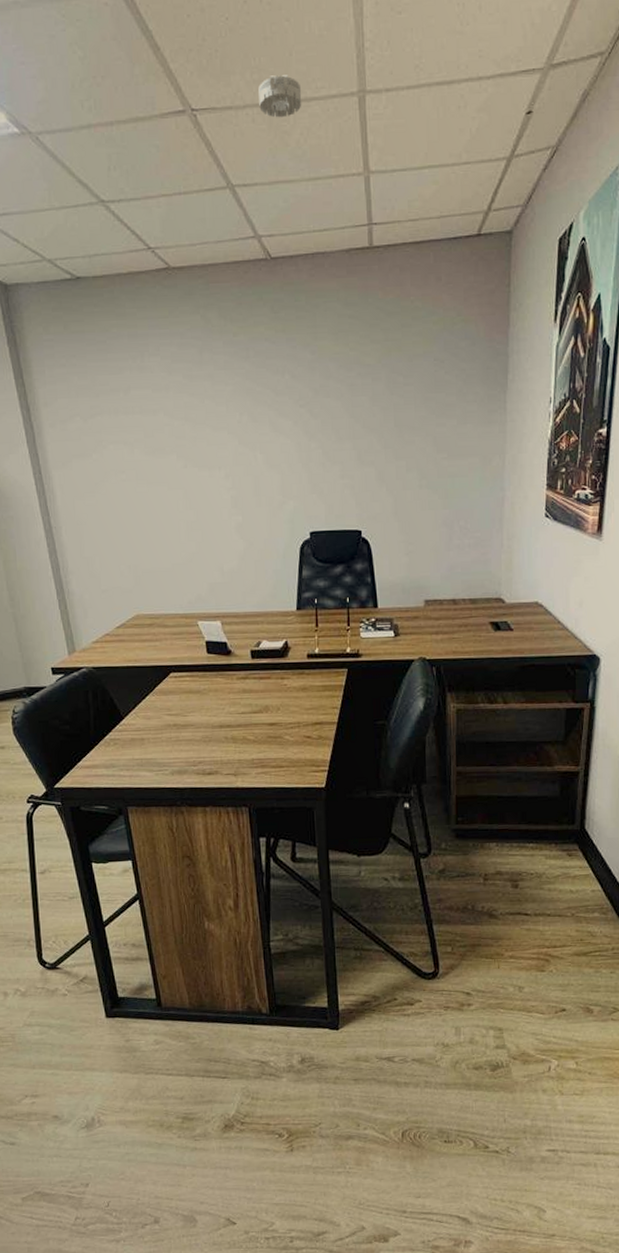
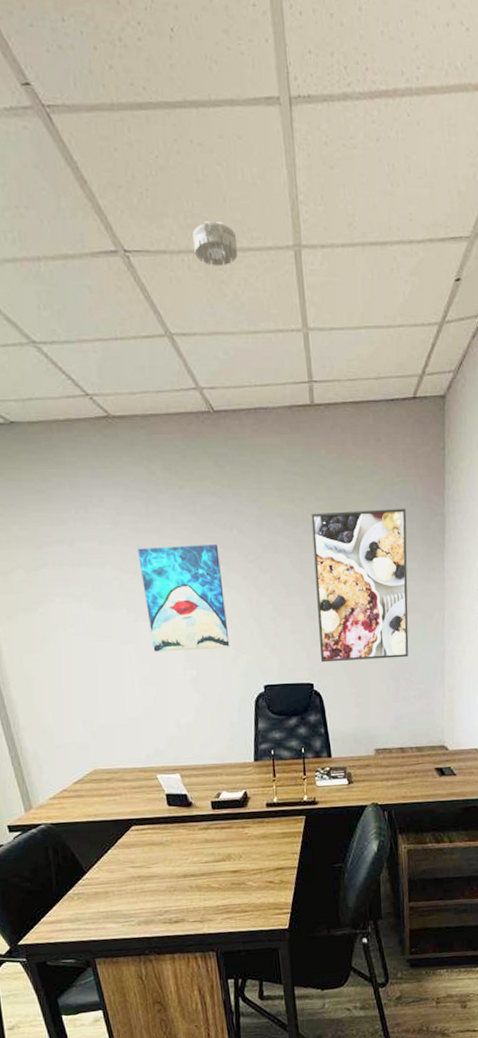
wall art: none [190,389,277,498] -> present [137,543,230,652]
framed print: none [365,348,467,509] -> present [311,508,409,663]

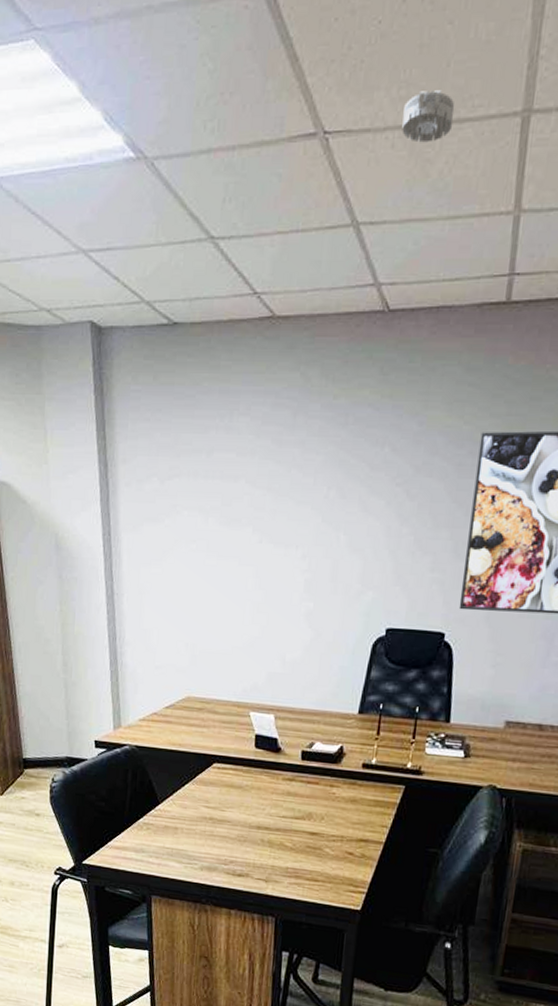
wall art: present [137,543,230,652] -> none [272,461,365,581]

